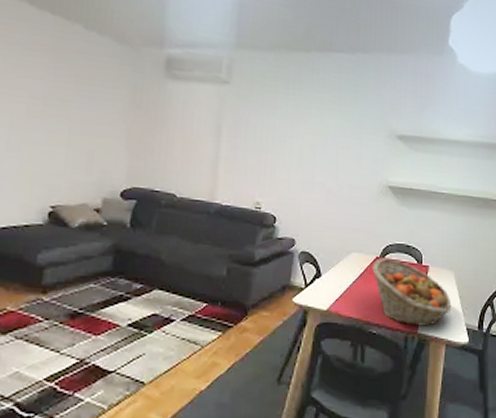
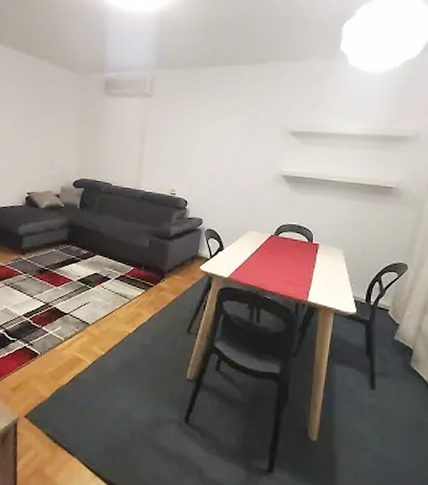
fruit basket: present [372,257,452,326] -> none [267,236,340,296]

